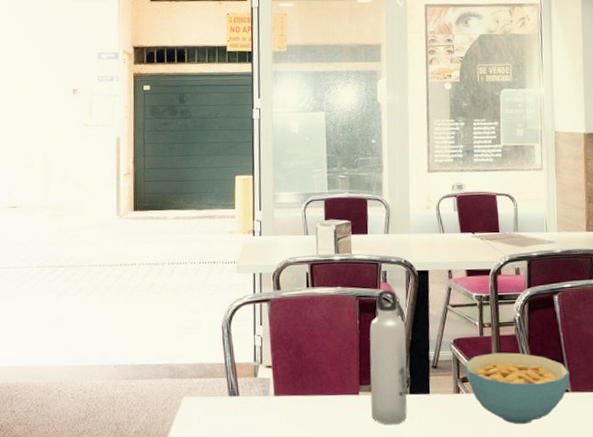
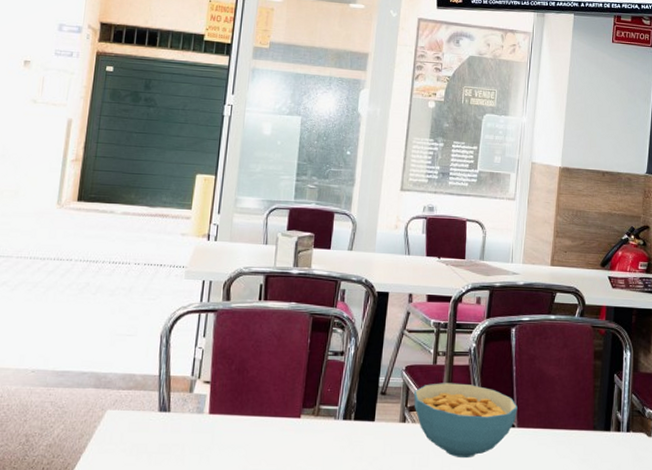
water bottle: present [369,290,408,425] -> none [311,309,359,452]

